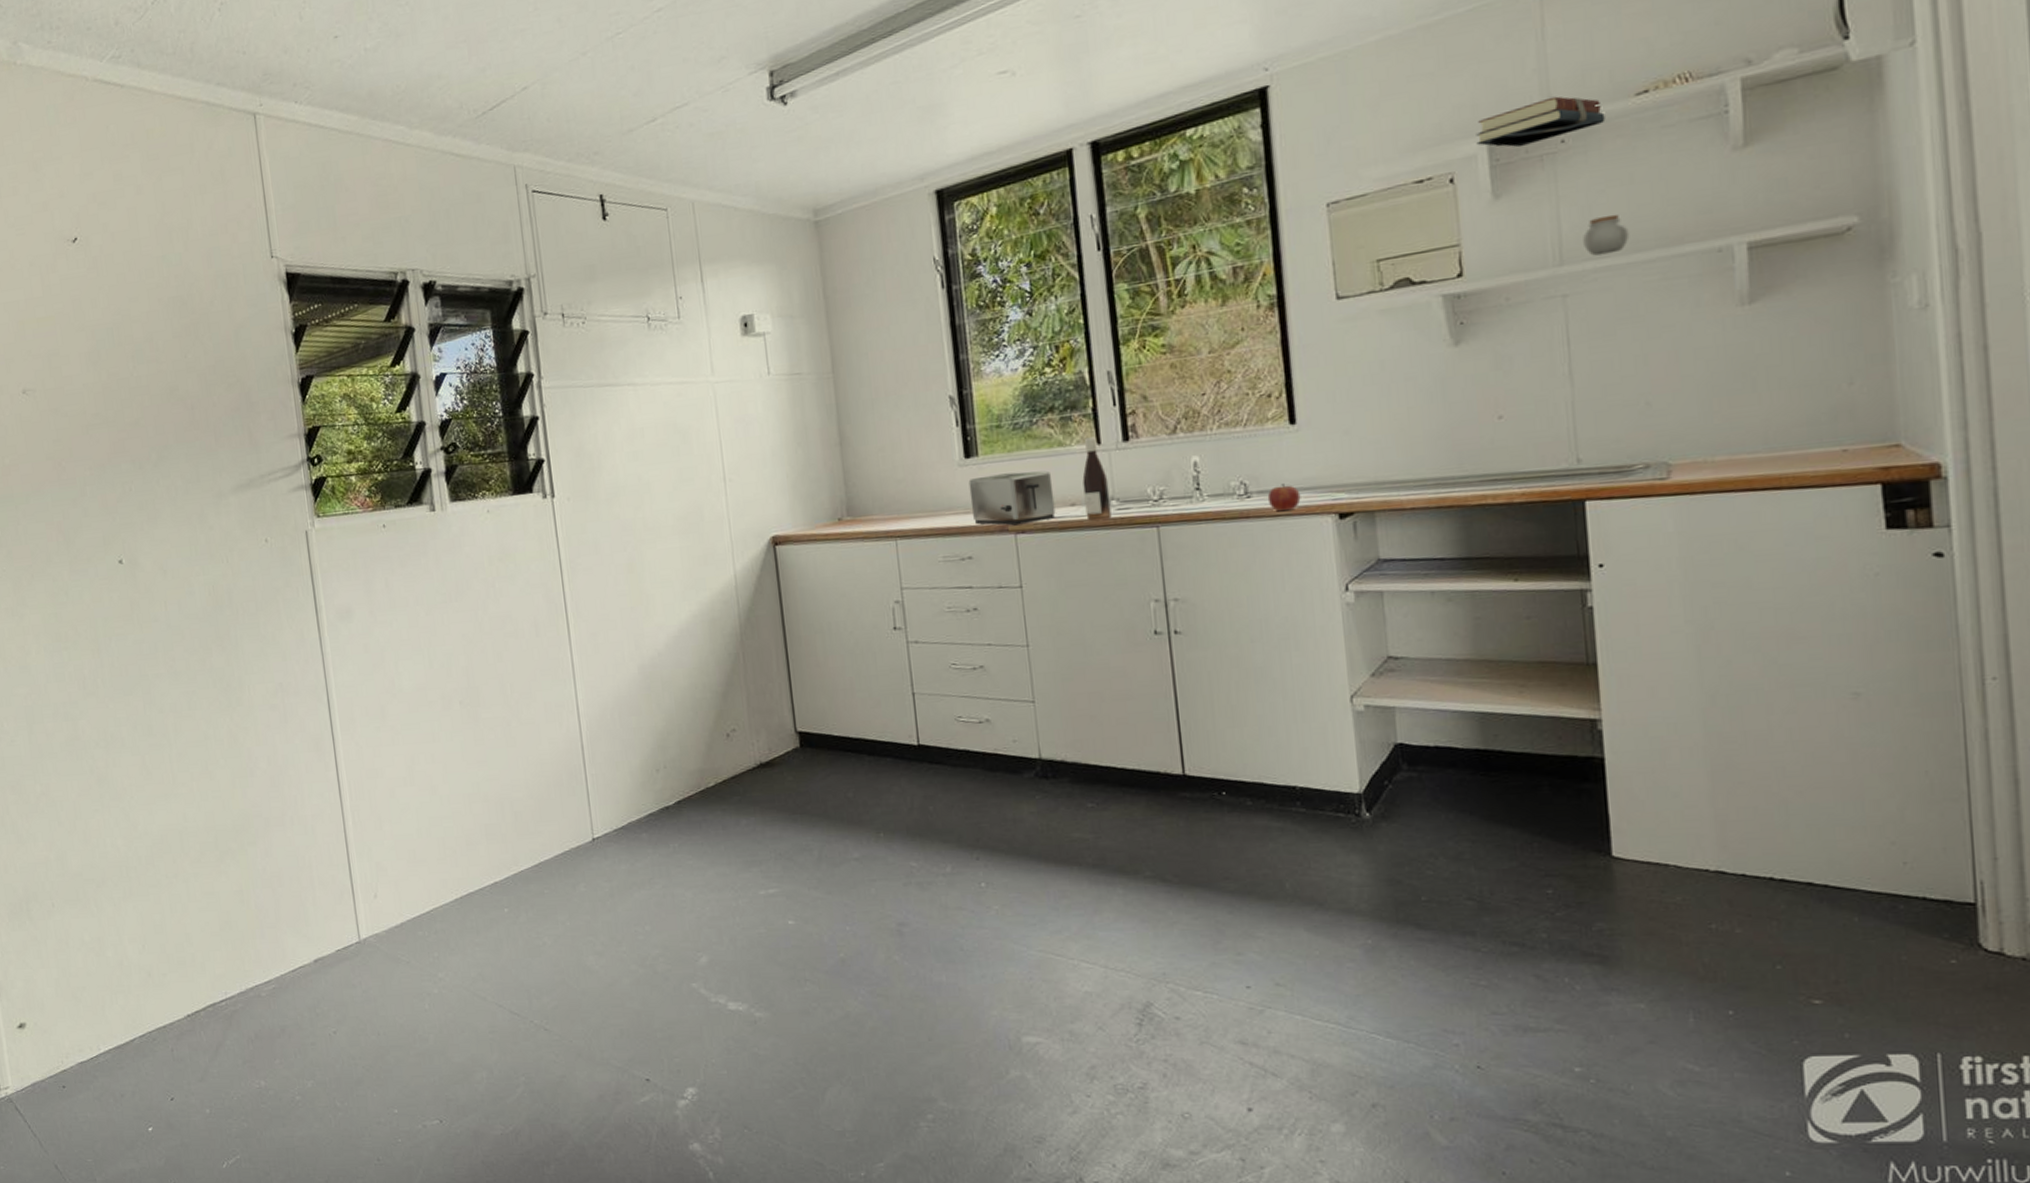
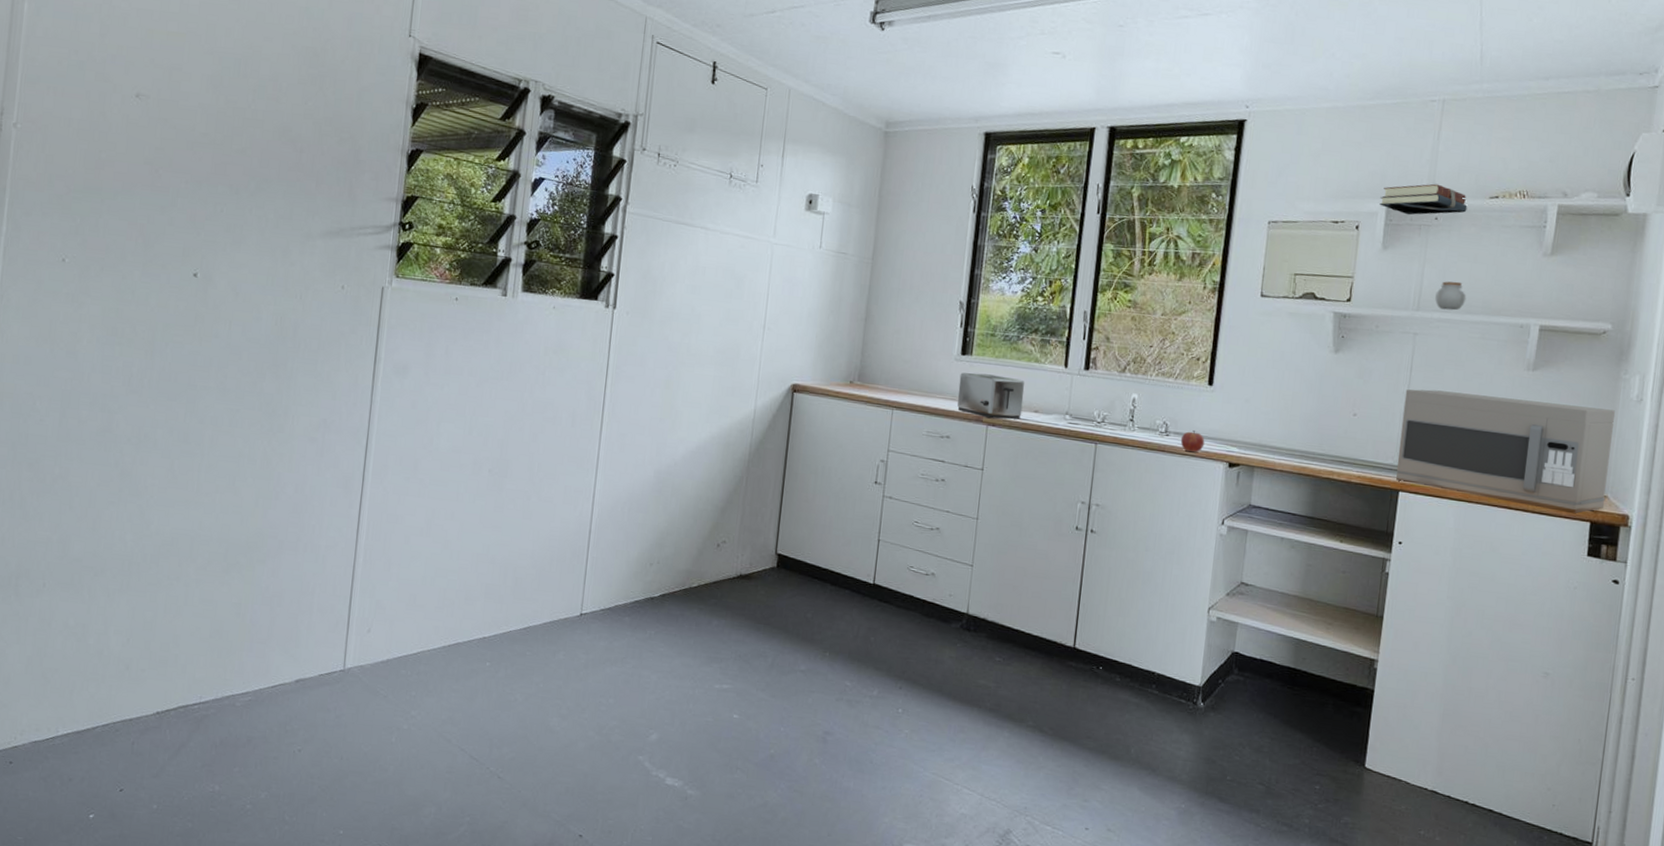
bottle: present [1082,436,1112,522] -> none [1044,360,1067,430]
microwave: none [1566,328,1899,488] -> present [1396,389,1615,514]

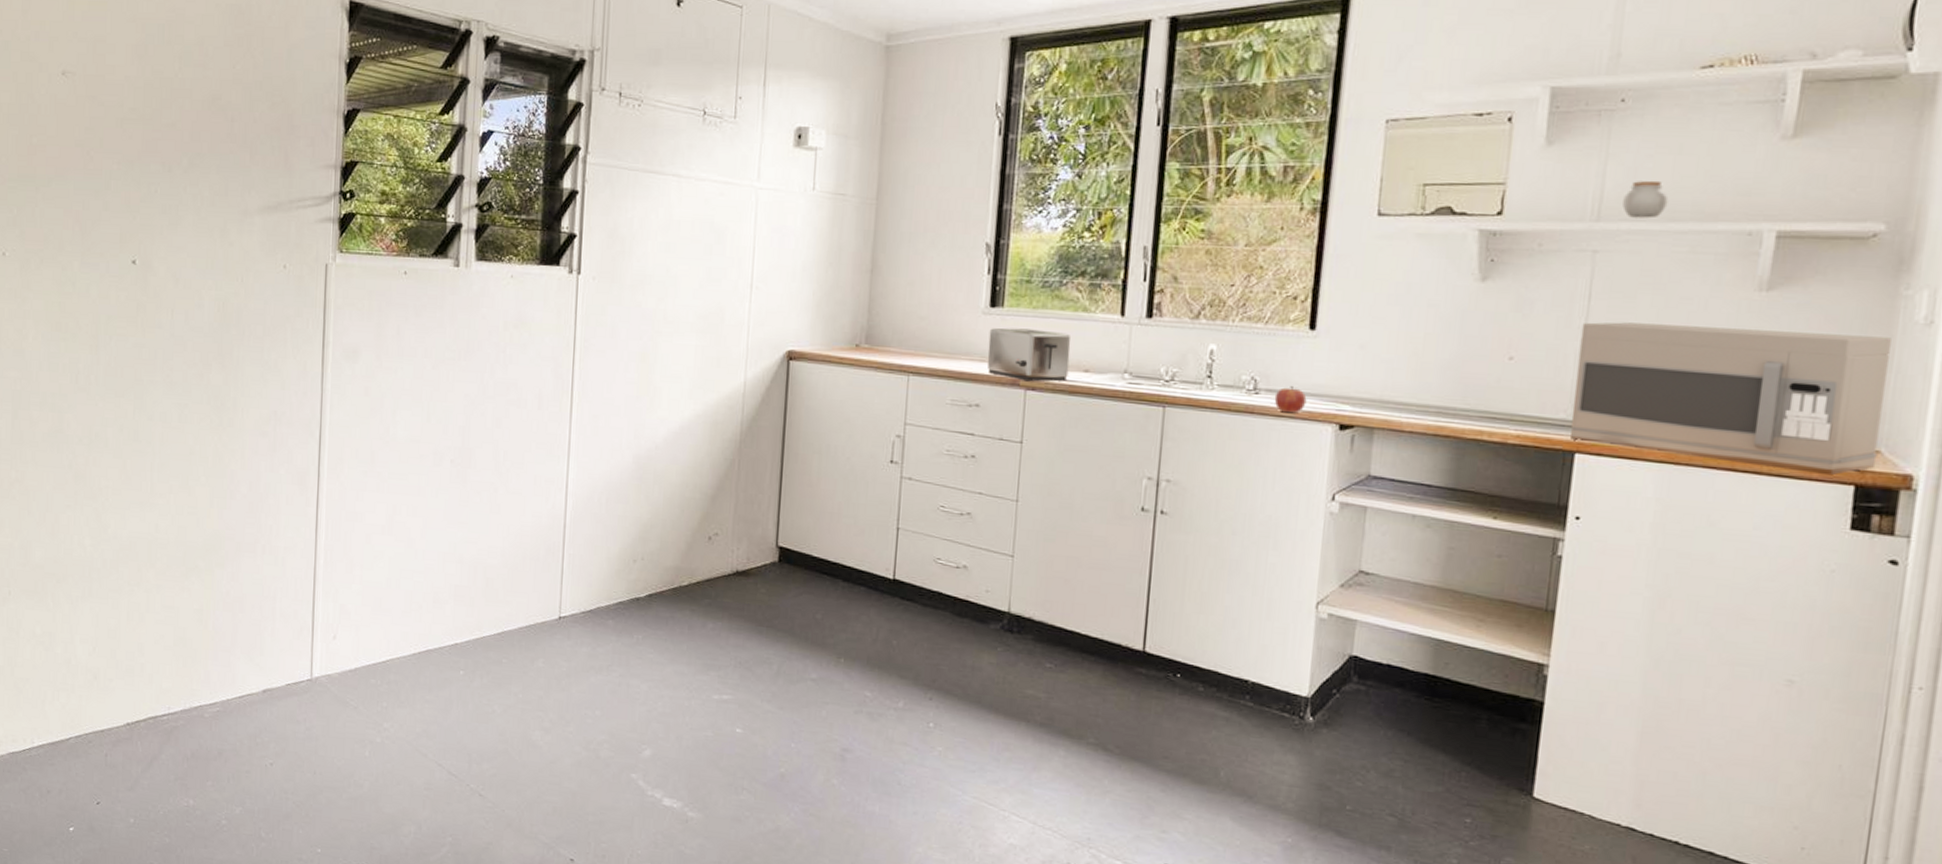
books: present [1379,183,1468,215] -> none [1541,55,1668,99]

